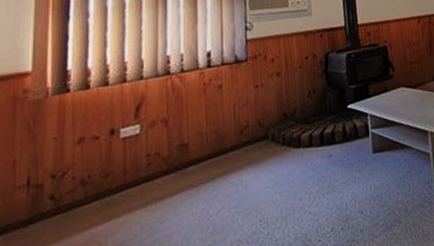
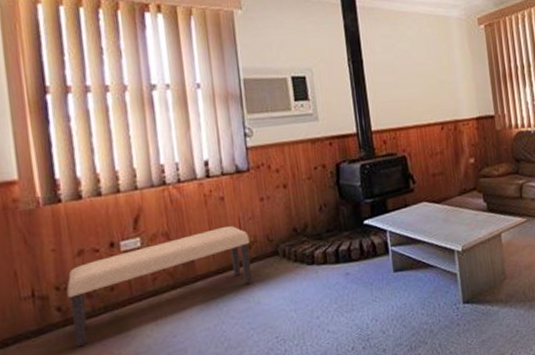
bench: none [62,112,242,237] -> present [66,225,253,347]

